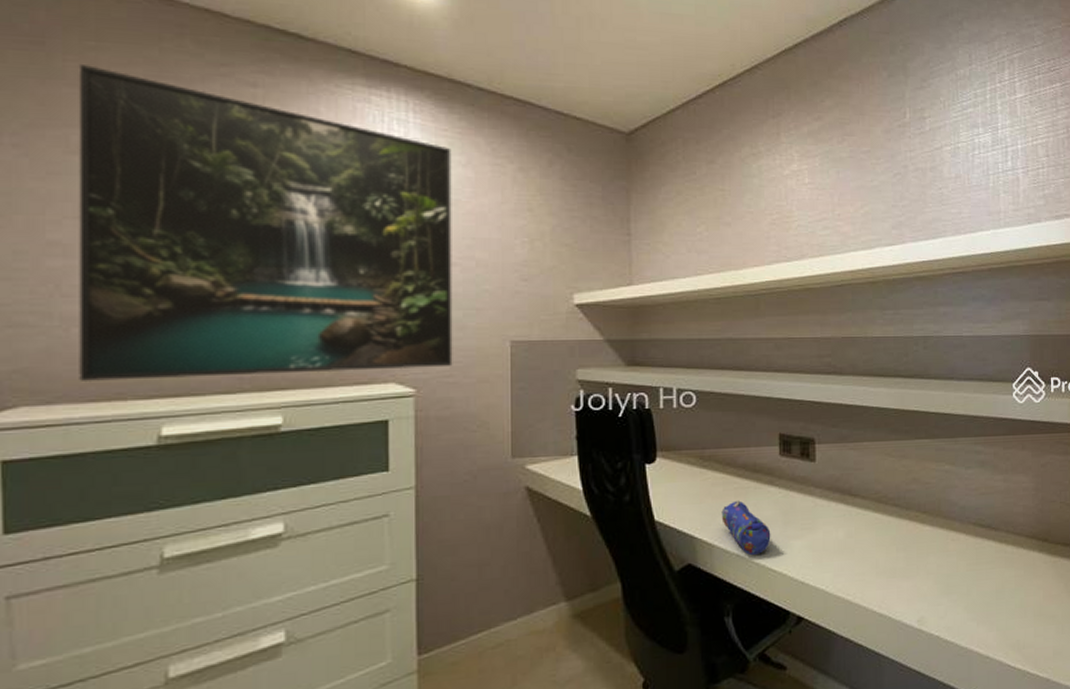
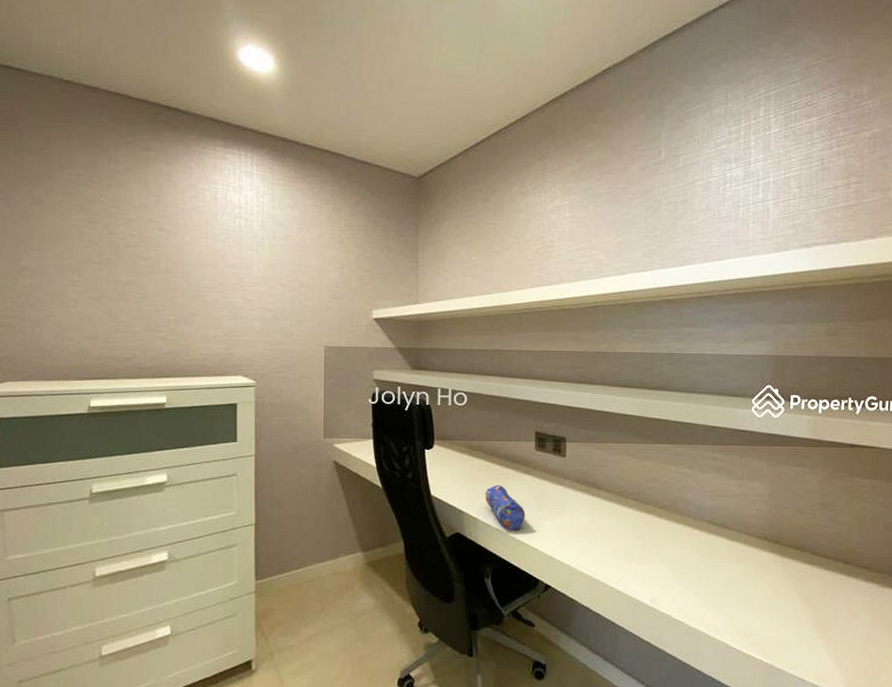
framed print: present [78,65,453,383] -> none [39,139,284,367]

